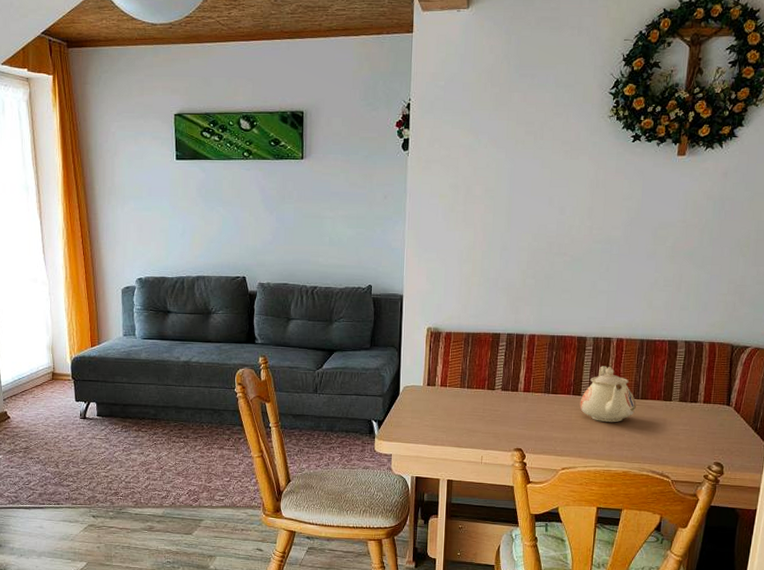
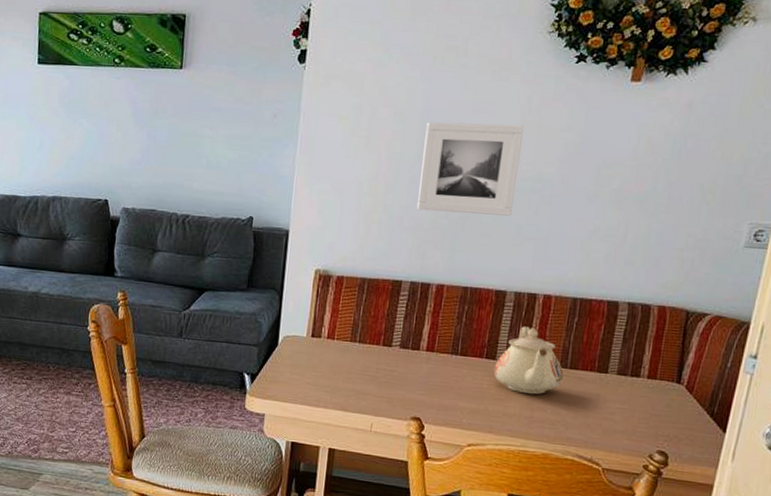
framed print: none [509,196,593,274] -> present [417,121,524,216]

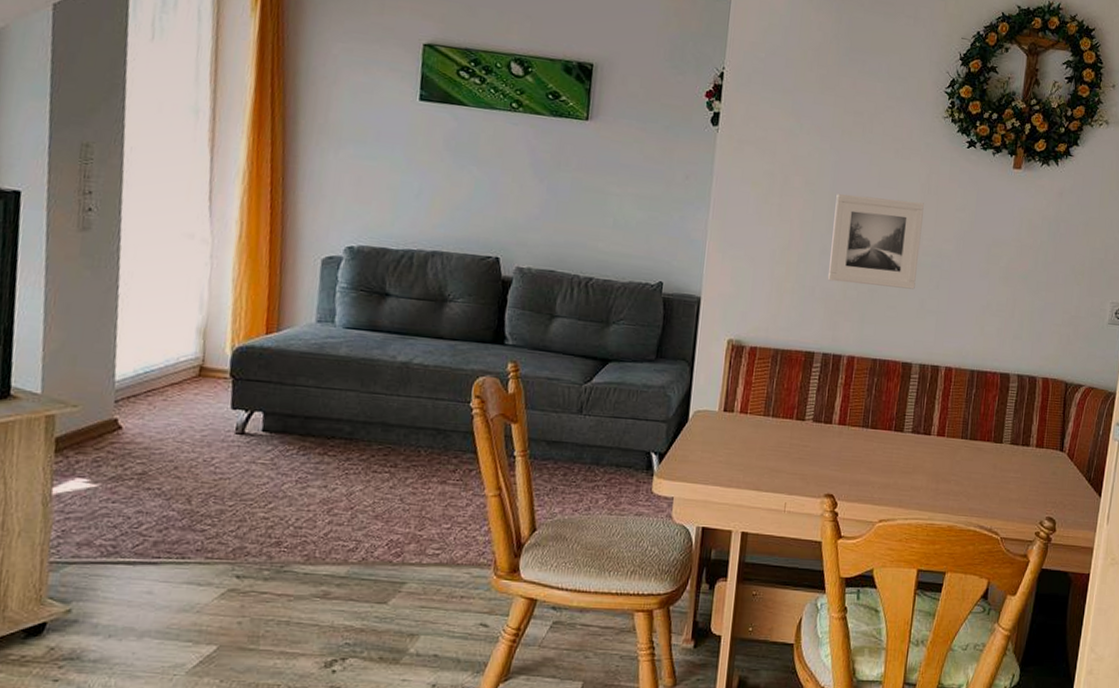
teapot: present [493,326,564,395] -> none [902,398,965,467]

